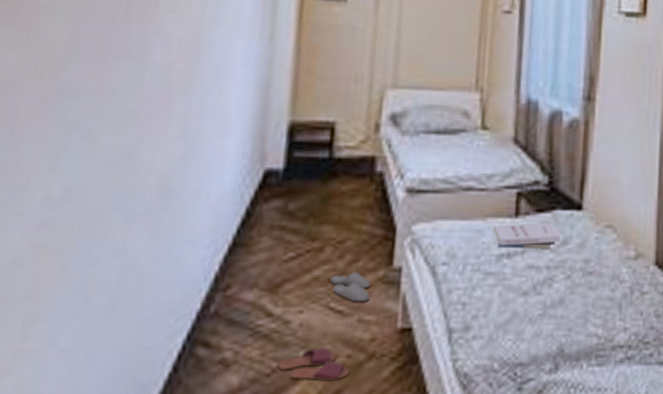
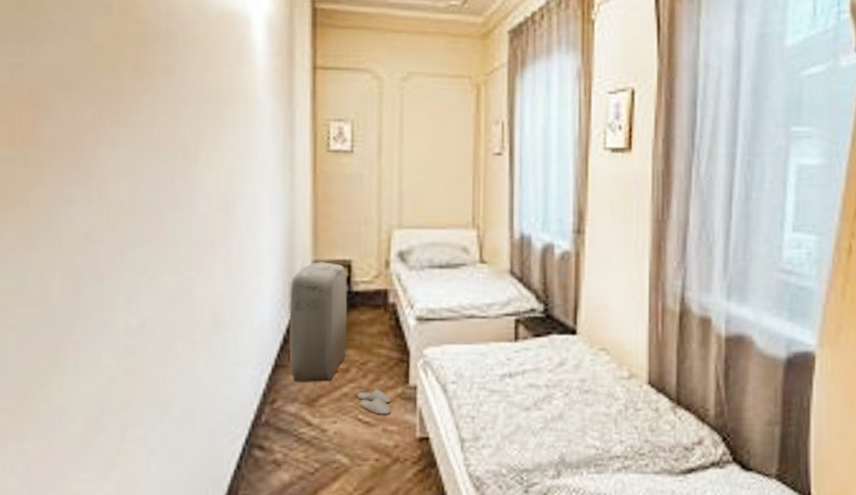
suitcase: none [252,123,329,264] -> present [289,262,348,382]
slippers: present [278,348,351,380] -> none [319,453,379,479]
books: present [492,223,560,249] -> none [495,346,557,370]

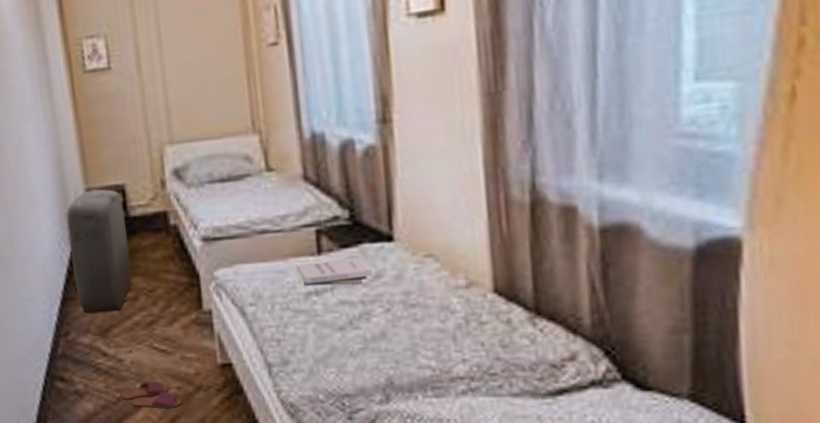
slippers: none [319,453,379,479] -> present [121,381,183,408]
slippers: present [357,389,392,415] -> none [149,316,188,342]
books: none [495,346,557,370] -> present [295,257,372,286]

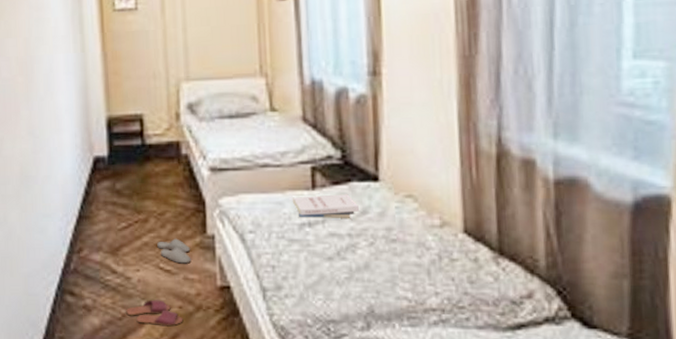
suitcase: present [66,189,132,314] -> none [87,117,144,232]
slippers: none [149,316,188,342] -> present [157,238,192,264]

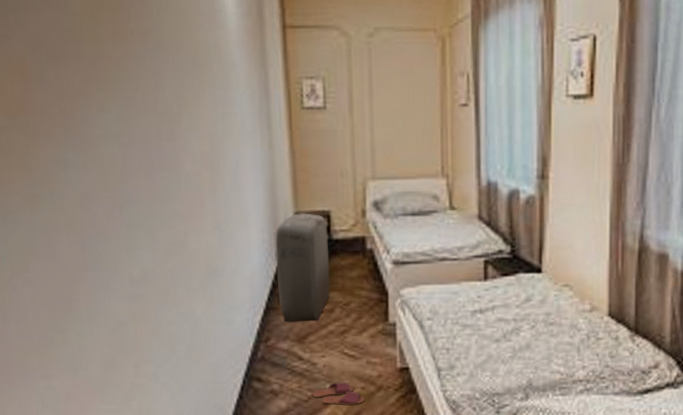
suitcase: none [87,117,144,232] -> present [275,213,330,322]
slippers: present [157,238,192,264] -> none [342,326,374,349]
books: present [292,194,359,218] -> none [466,284,524,306]

